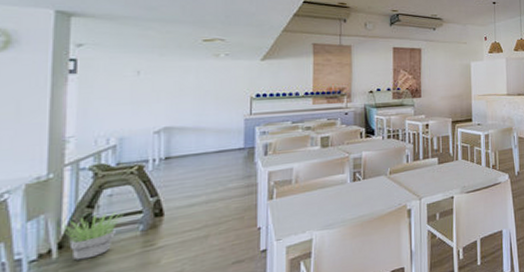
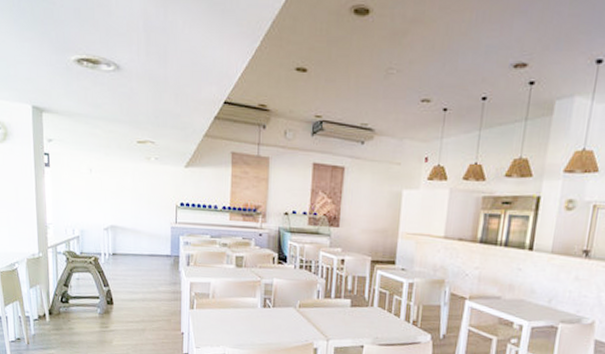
potted plant: present [58,212,123,260] -> none [48,292,87,327]

